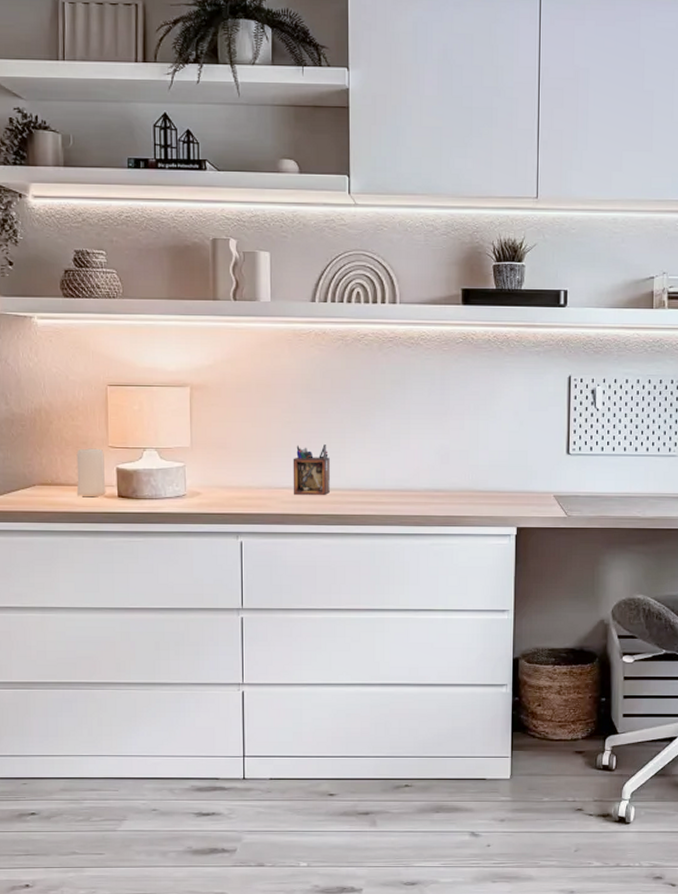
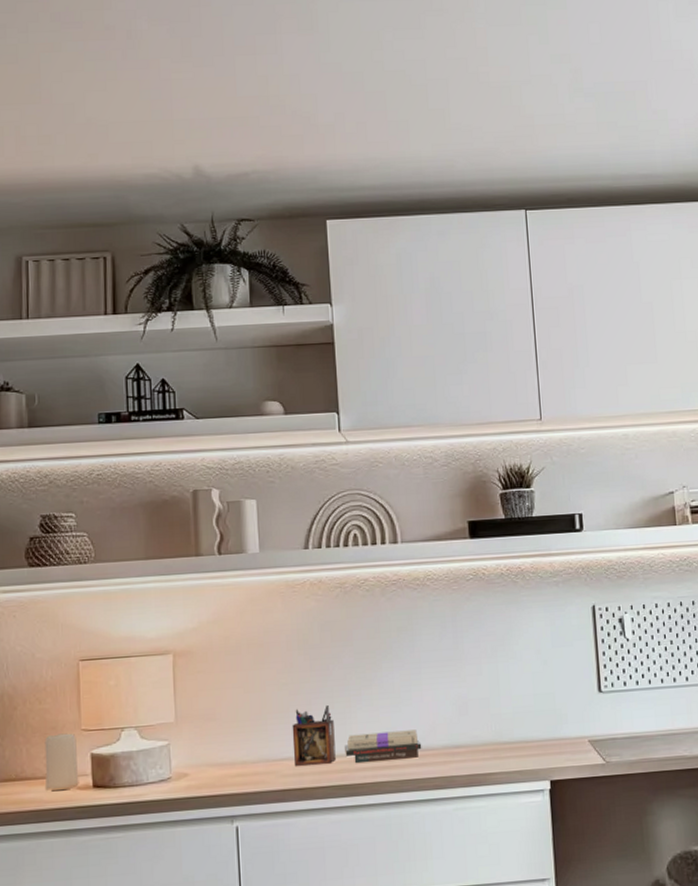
books: none [337,472,406,498] -> present [343,729,422,764]

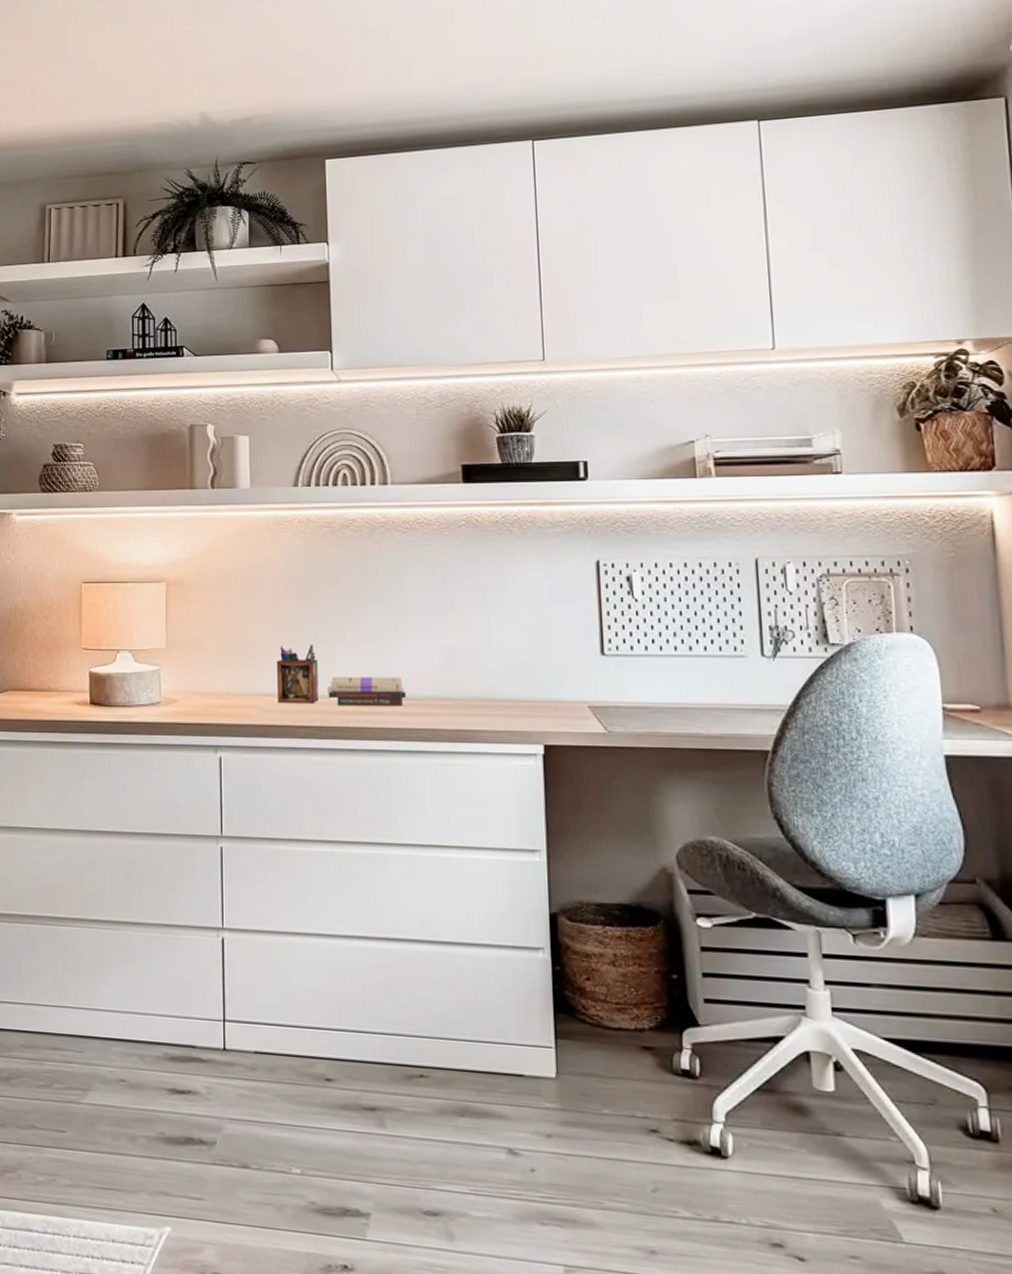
candle: present [44,733,79,792] -> none [48,650,78,704]

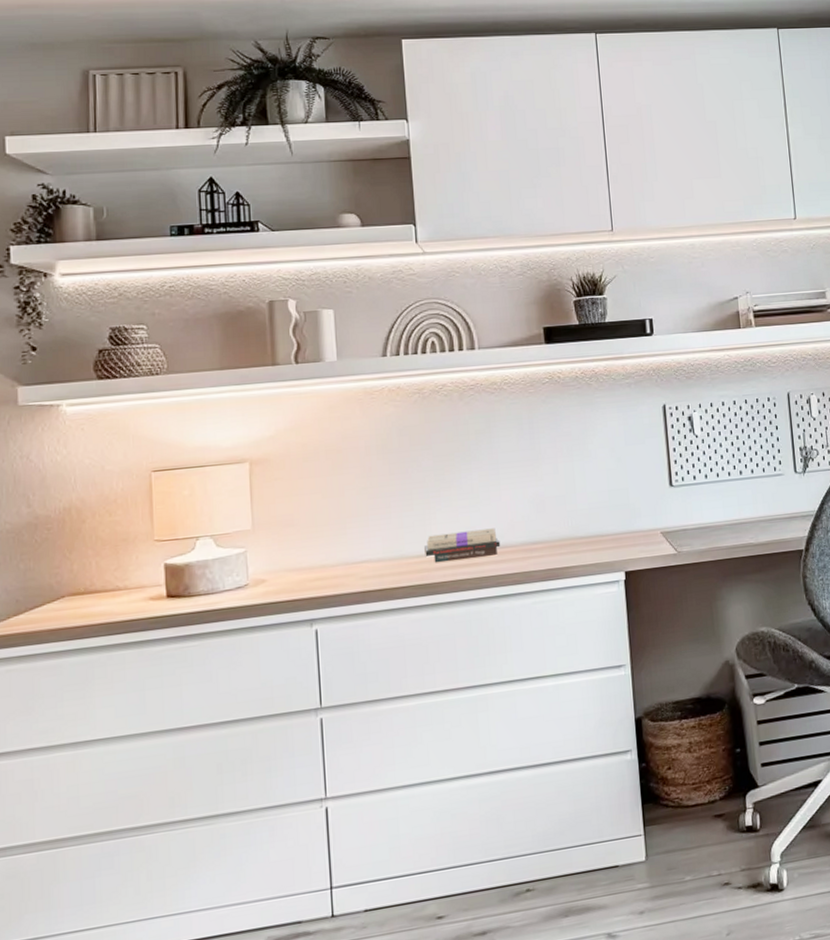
desk organizer: present [276,645,318,705] -> none [371,508,416,568]

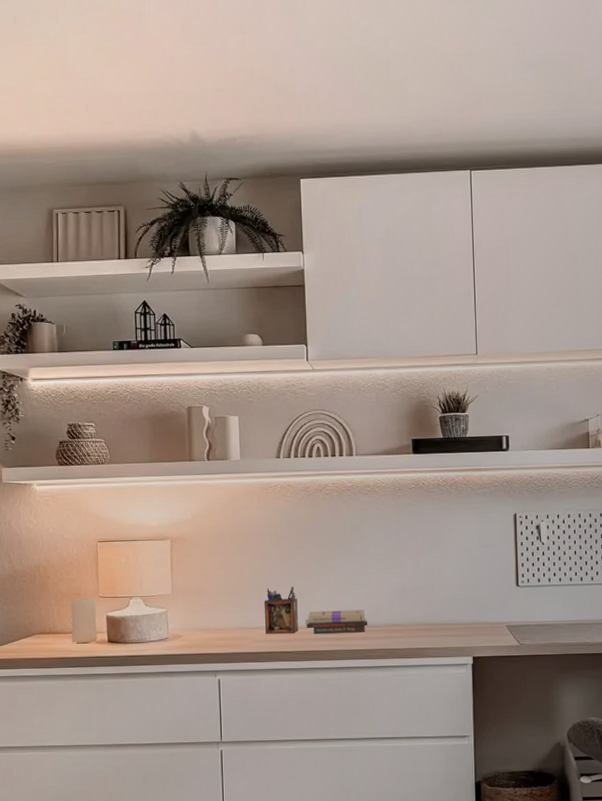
candle: none [115,544,152,604] -> present [71,599,97,644]
desk organizer: none [371,508,416,568] -> present [264,587,298,635]

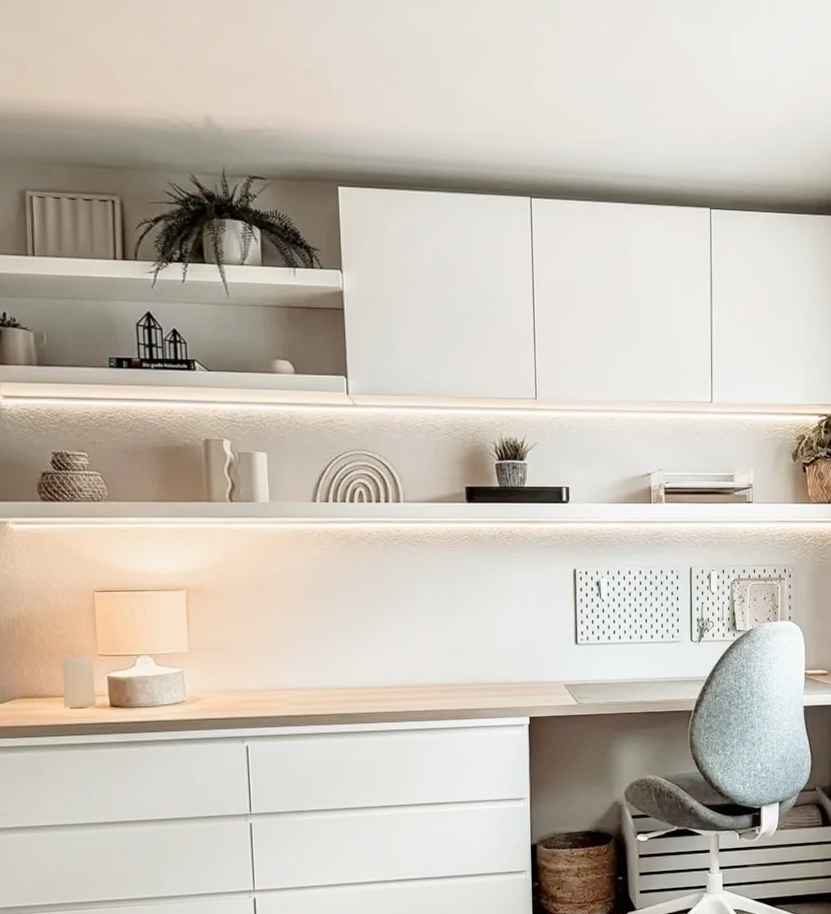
desk organizer: present [264,587,298,635] -> none [299,644,339,696]
books: present [305,610,368,635] -> none [346,669,417,696]

